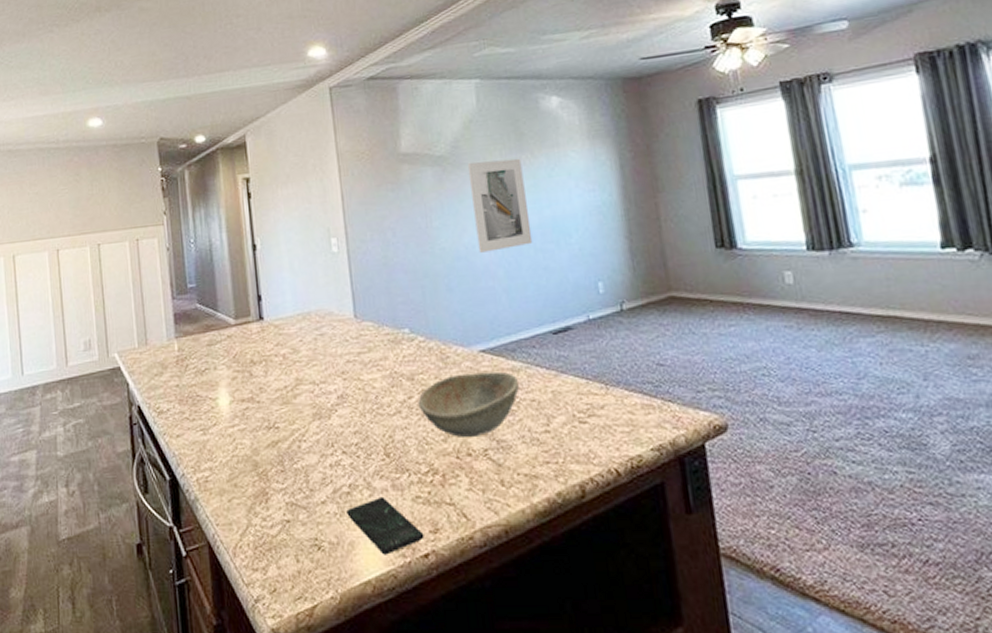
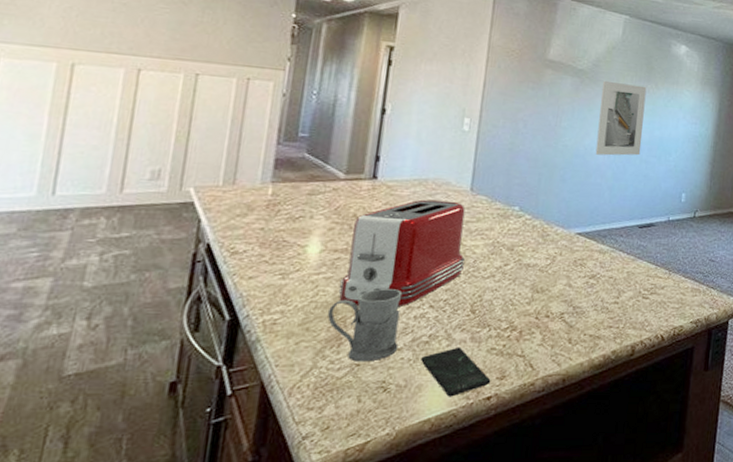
mug: none [250,436,322,518] -> present [328,289,403,362]
toaster: none [252,332,367,458] -> present [338,199,465,307]
bowl: present [418,371,519,437] -> none [512,250,603,302]

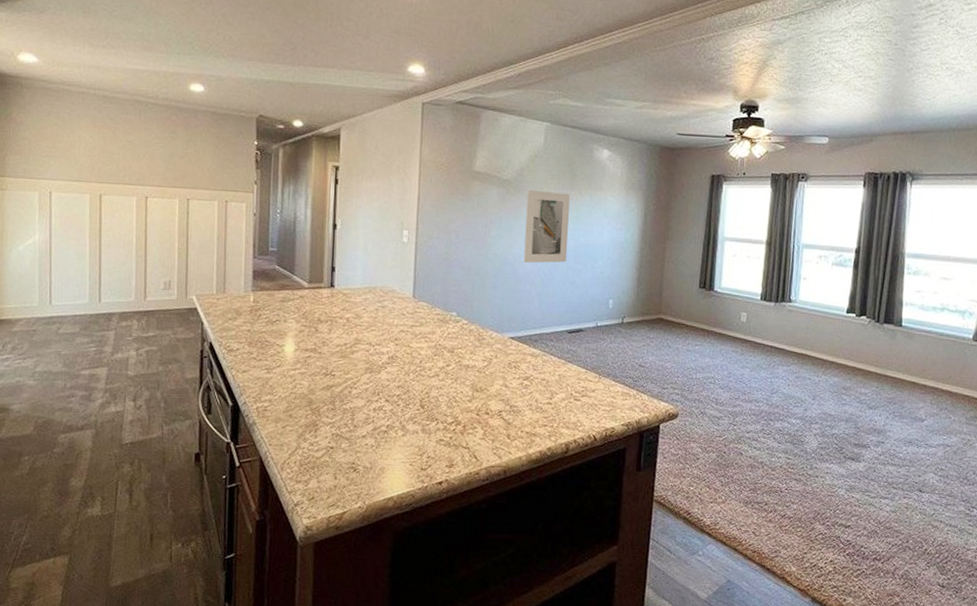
mug: present [328,289,403,362] -> none [305,384,363,446]
toaster: present [338,199,465,307] -> none [311,305,412,400]
smartphone: present [421,347,491,397] -> none [382,437,441,480]

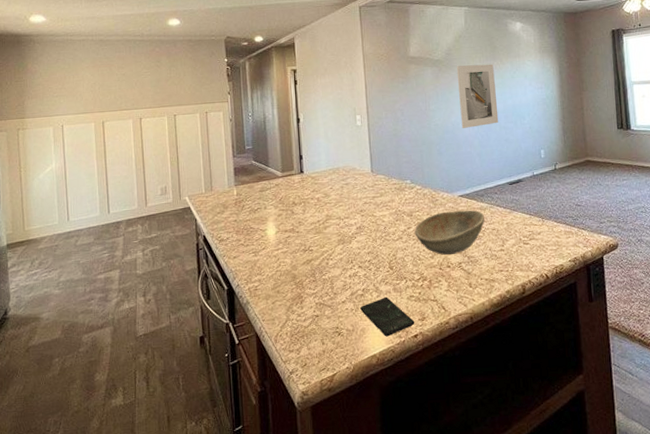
smartphone: none [382,437,441,480] -> present [360,297,415,337]
bowl: none [453,352,535,401] -> present [414,210,485,255]

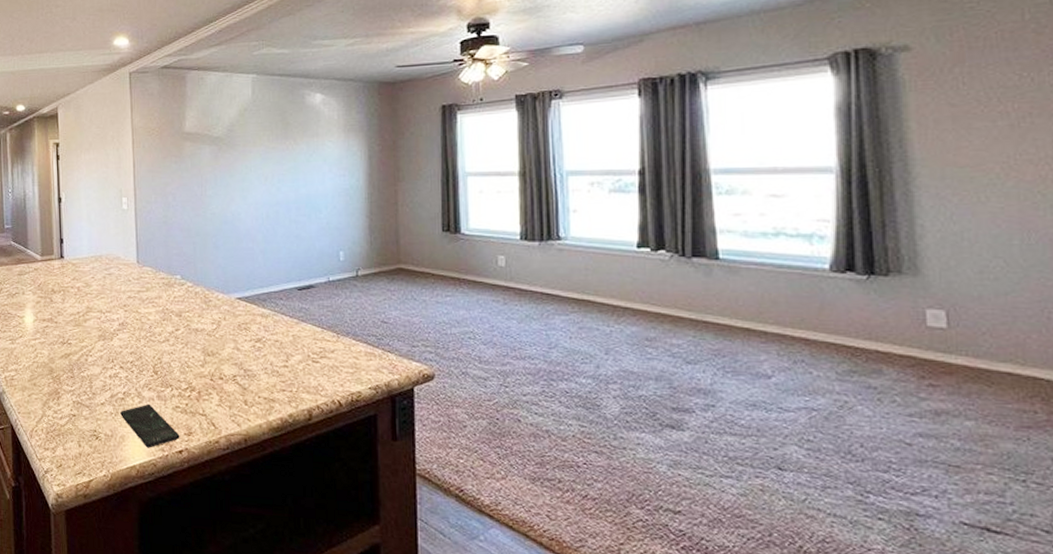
bowl: present [414,210,485,255] -> none [183,315,266,365]
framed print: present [456,64,499,128] -> none [239,143,289,219]

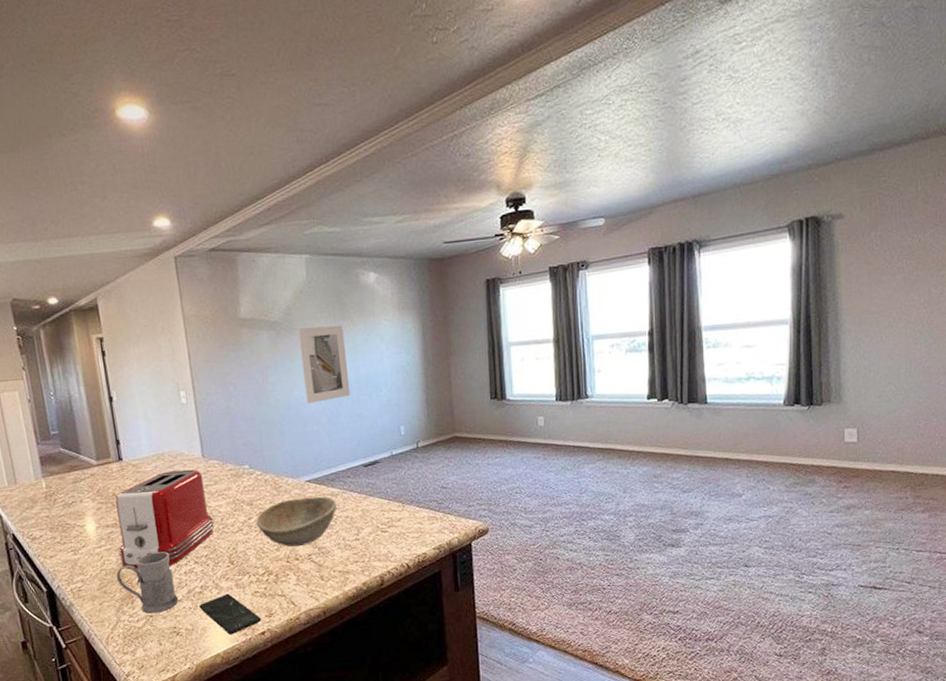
mug: none [47,352,101,413] -> present [116,551,179,614]
toaster: none [51,273,142,367] -> present [115,469,214,570]
bowl: none [183,315,266,365] -> present [256,496,336,547]
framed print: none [239,143,289,219] -> present [298,325,351,403]

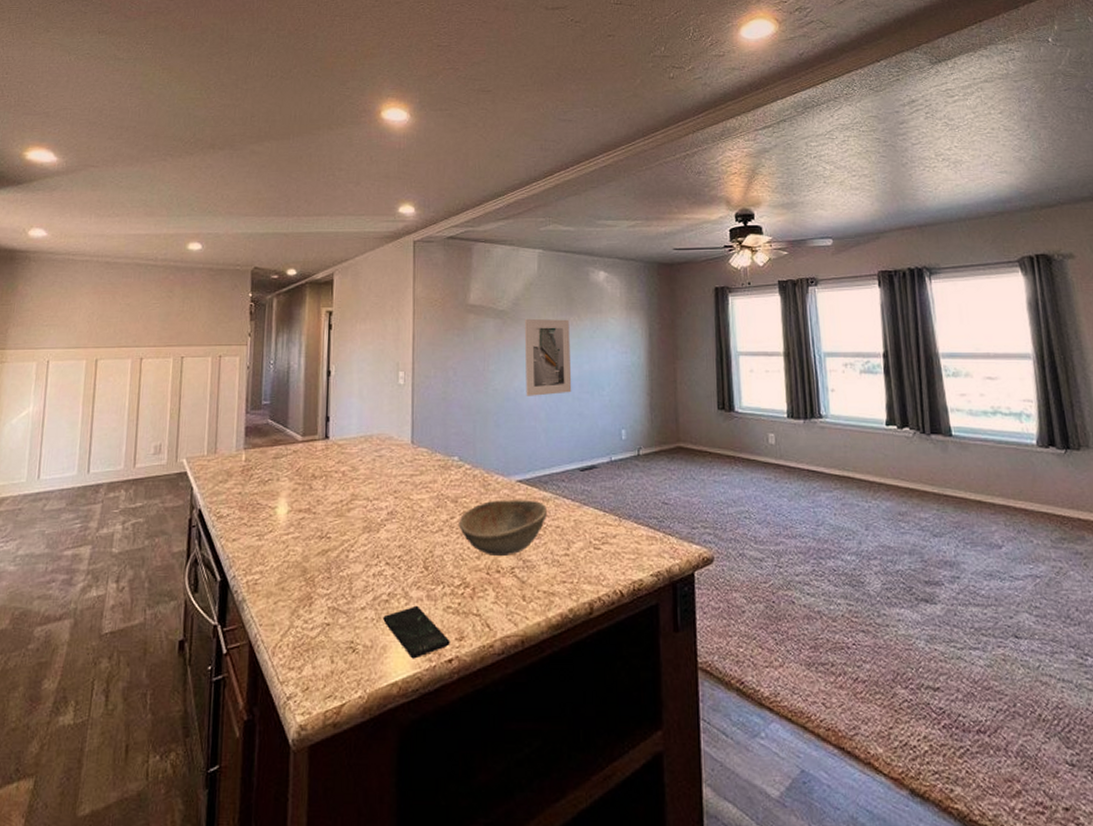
toaster: present [115,469,214,570] -> none [305,455,413,566]
mug: present [116,551,179,614] -> none [299,547,362,621]

